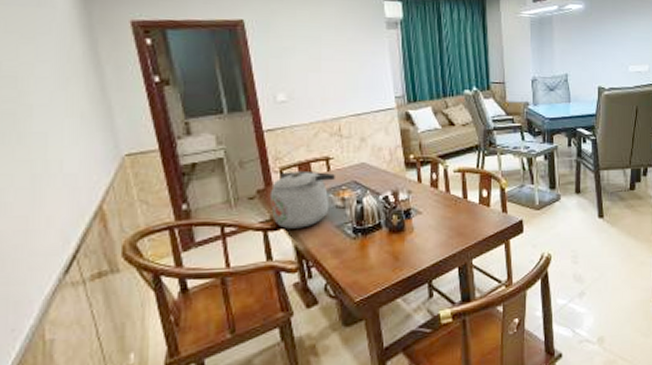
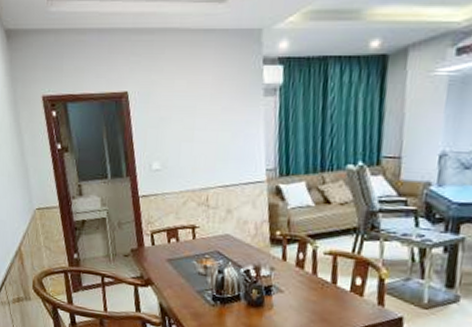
kettle: present [269,170,335,229] -> none [141,235,200,289]

